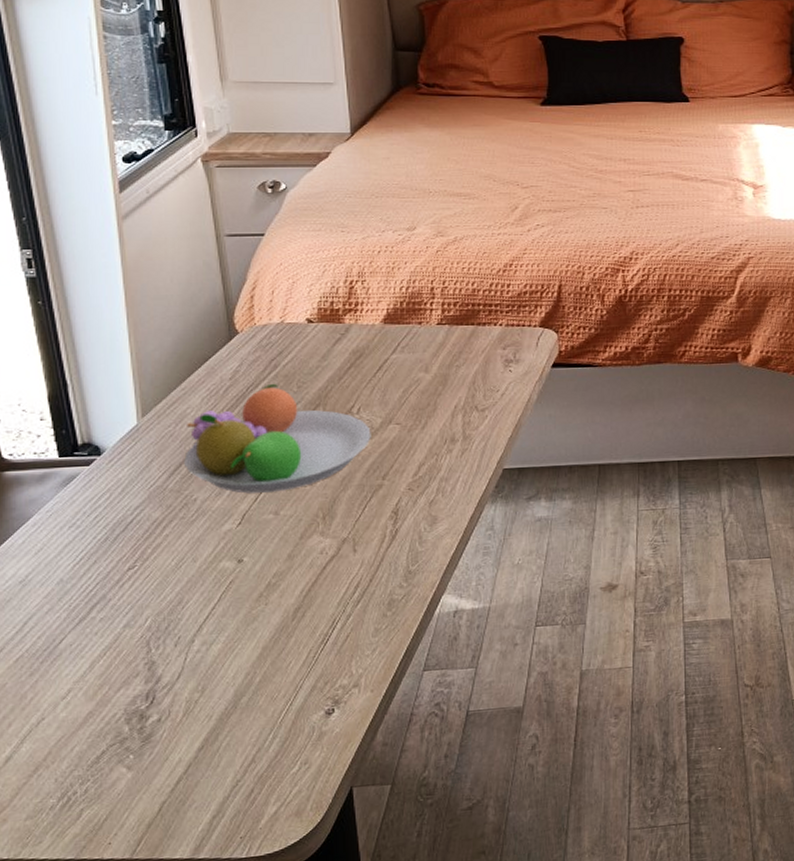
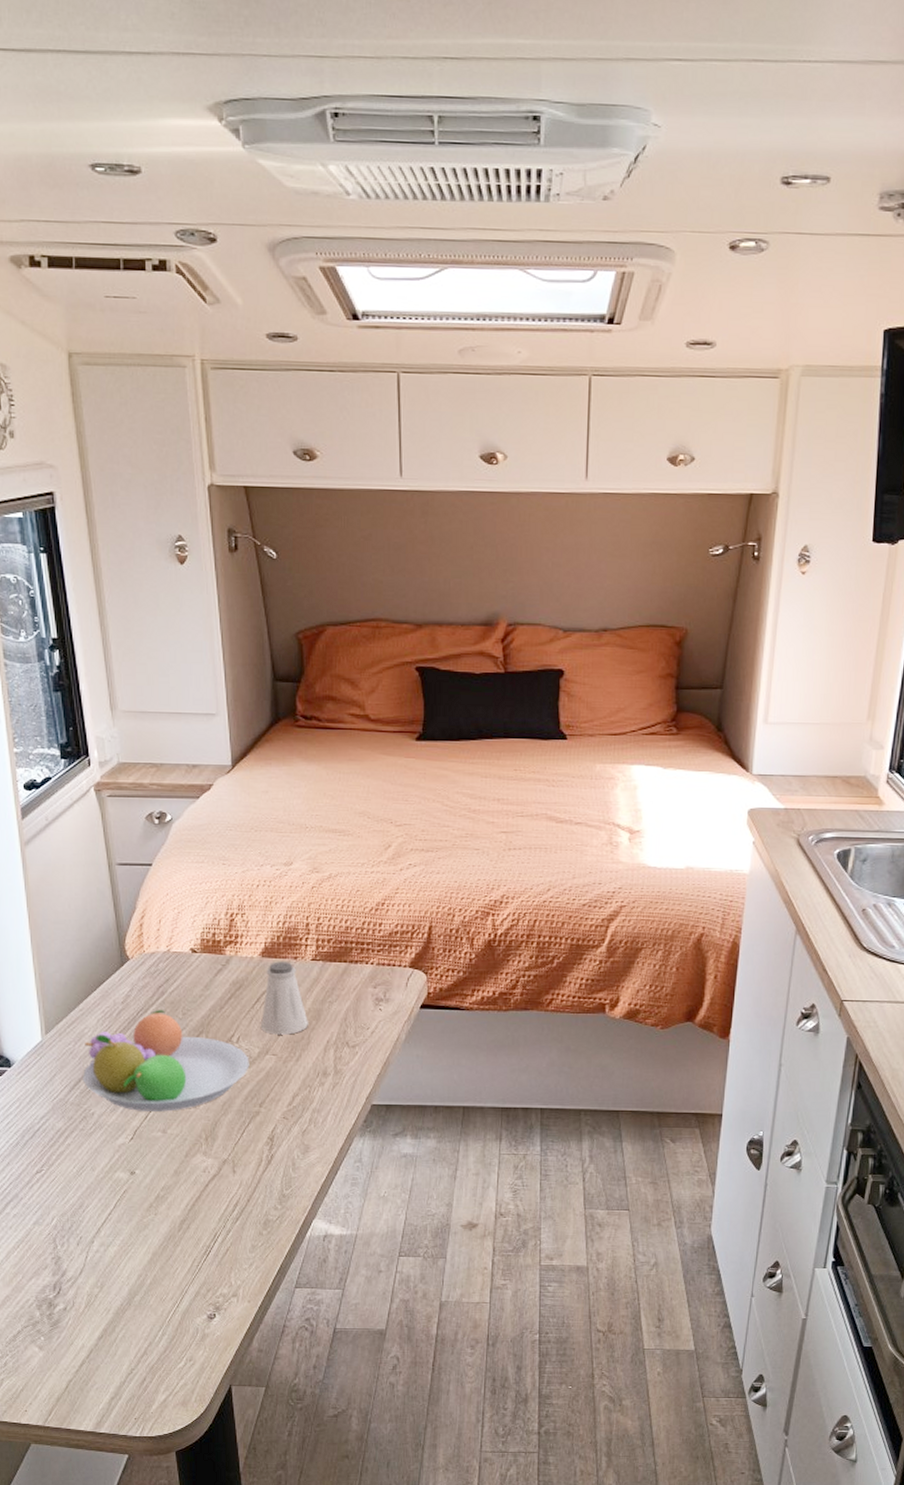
saltshaker: none [384,327,434,403] -> present [261,961,308,1035]

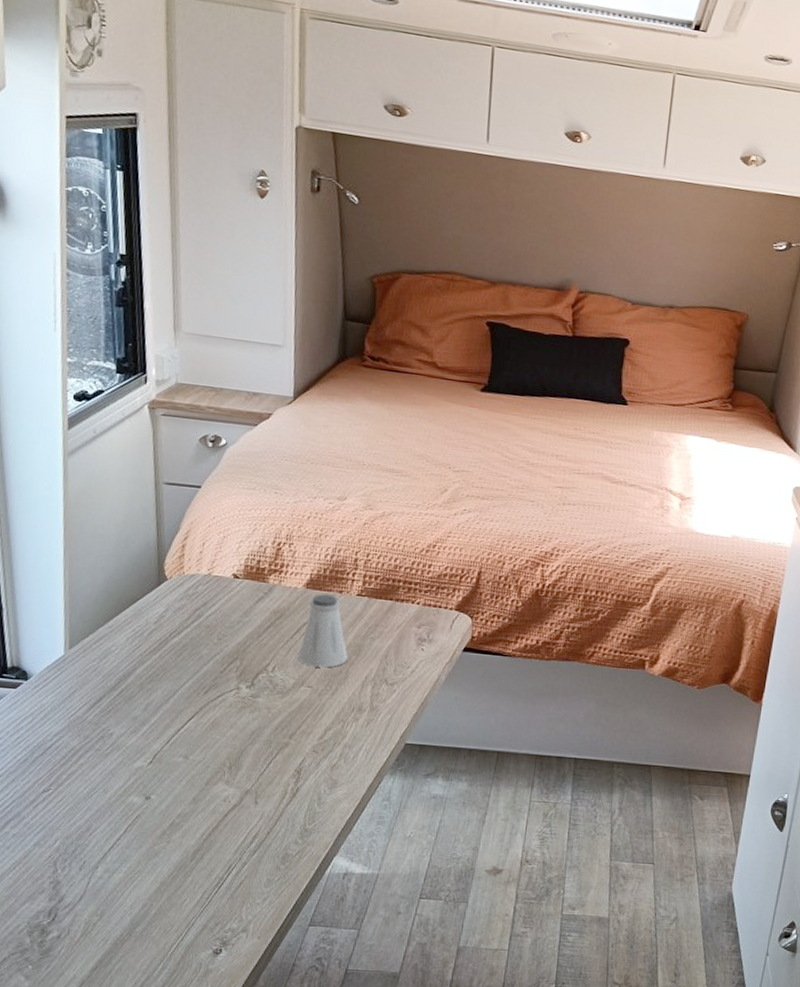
fruit bowl: present [83,1010,250,1112] -> none [104,633,283,737]

